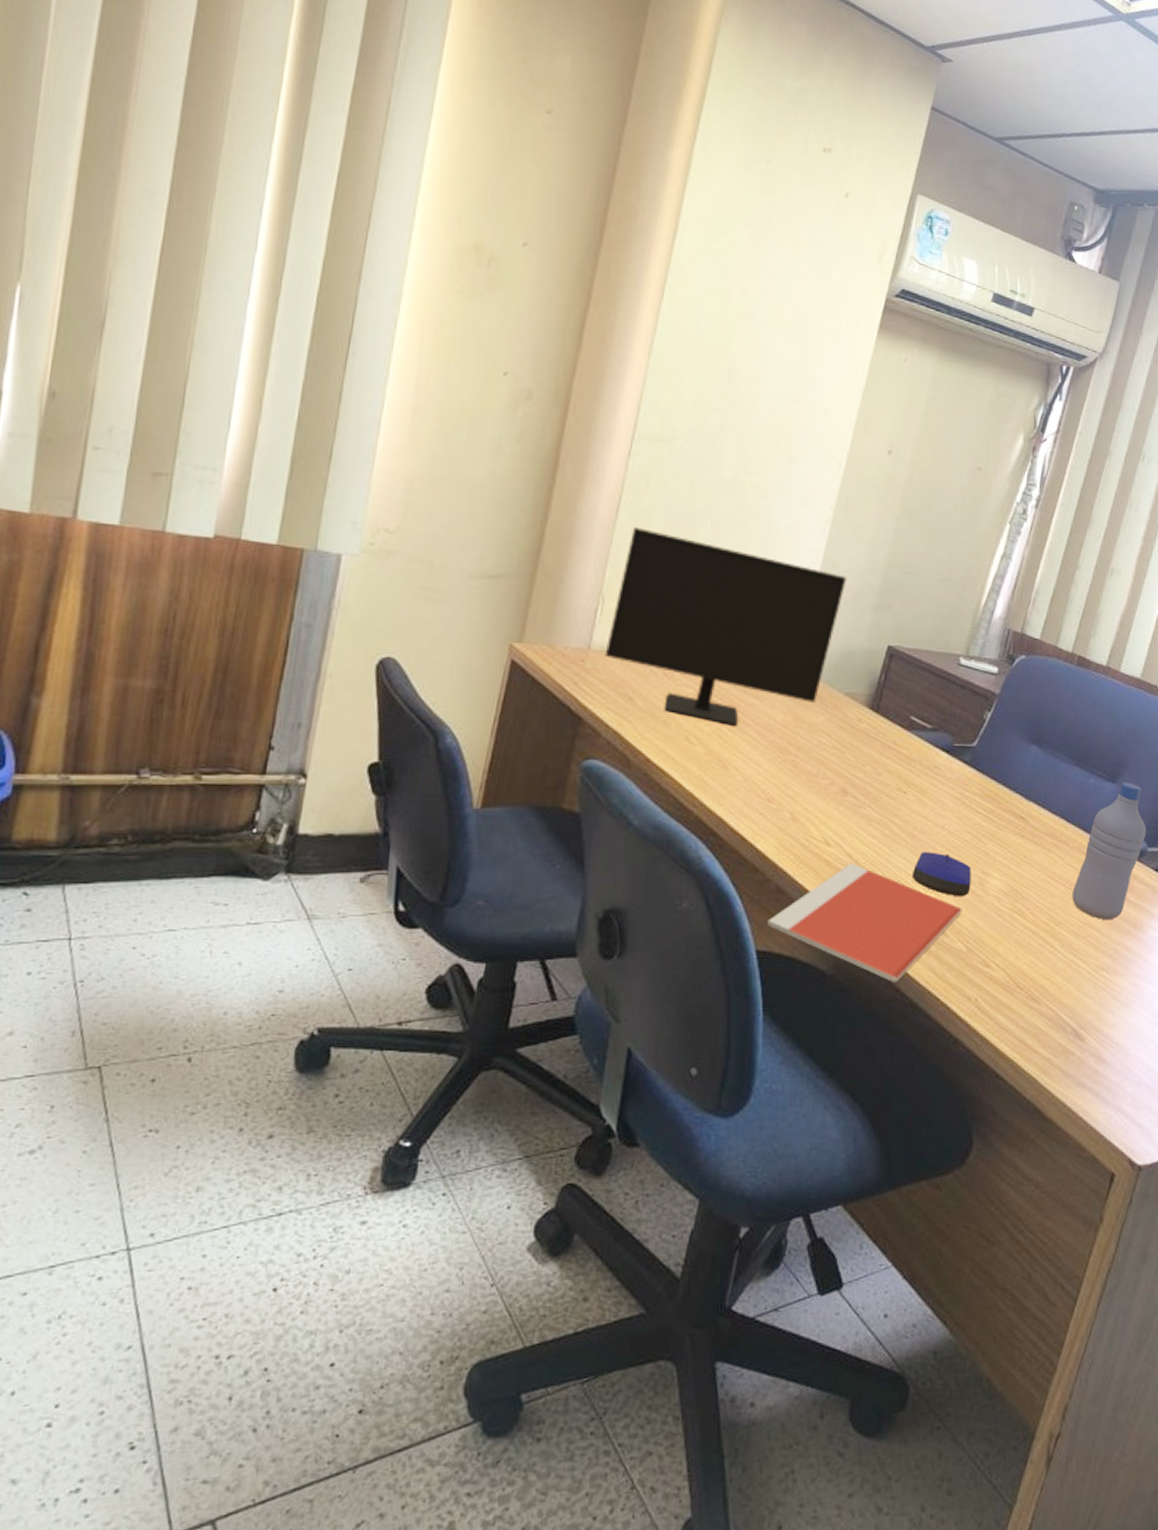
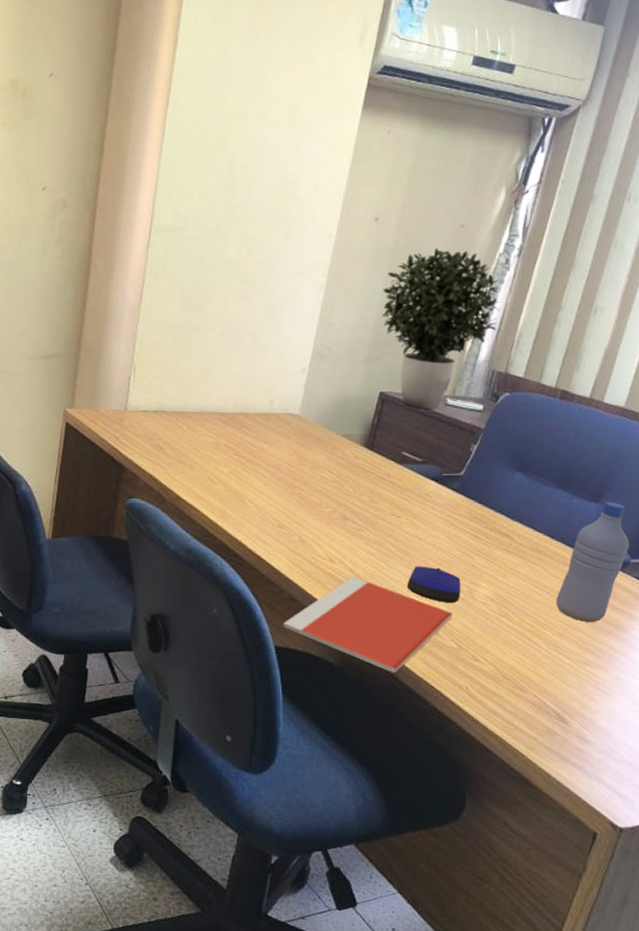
monitor: present [604,526,847,726] -> none [138,306,341,467]
potted plant: none [892,490,1017,669] -> present [381,248,500,409]

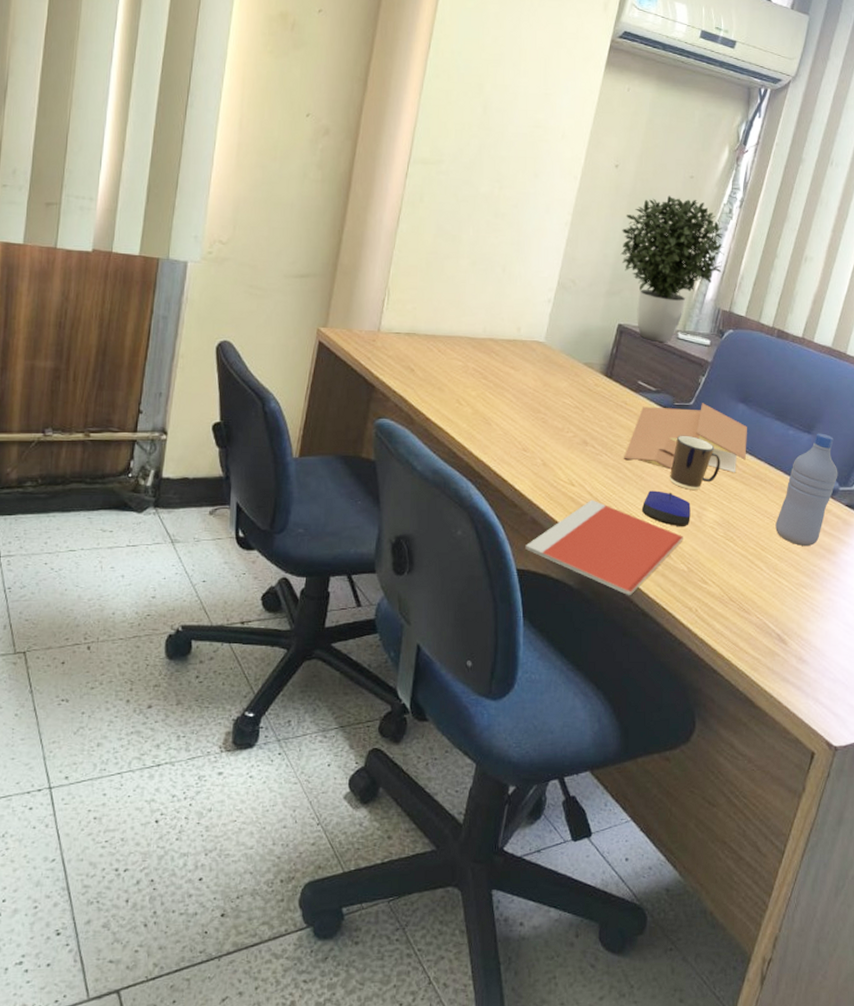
papers: none [387,473,525,547] -> present [624,403,747,473]
mug: none [436,507,494,565] -> present [669,435,720,490]

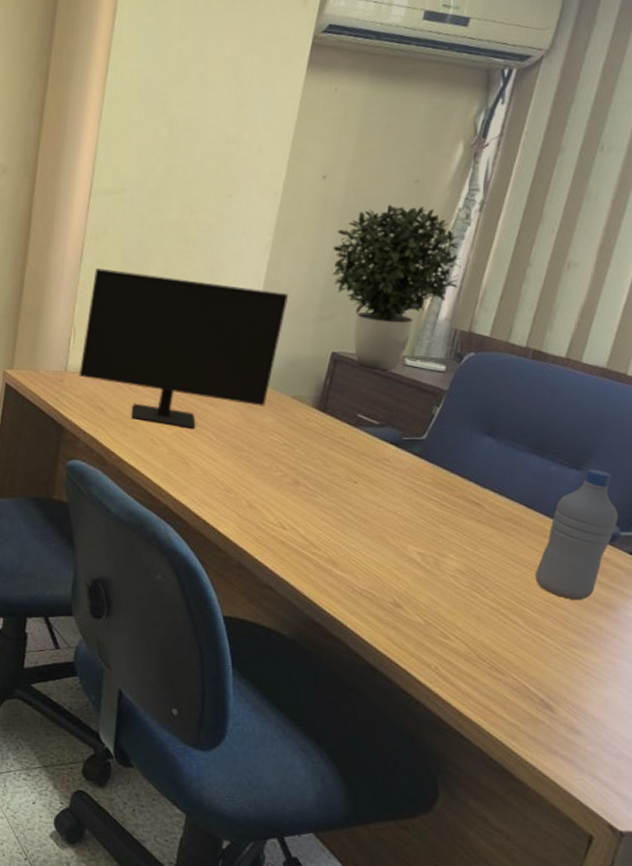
monitor: none [391,233,584,391] -> present [79,267,289,428]
notebook: present [525,499,683,596] -> none [232,544,418,649]
papers: present [624,403,747,473] -> none [343,437,496,516]
computer mouse: present [641,490,691,527] -> none [365,534,426,576]
mug: present [669,435,720,490] -> none [398,473,462,534]

